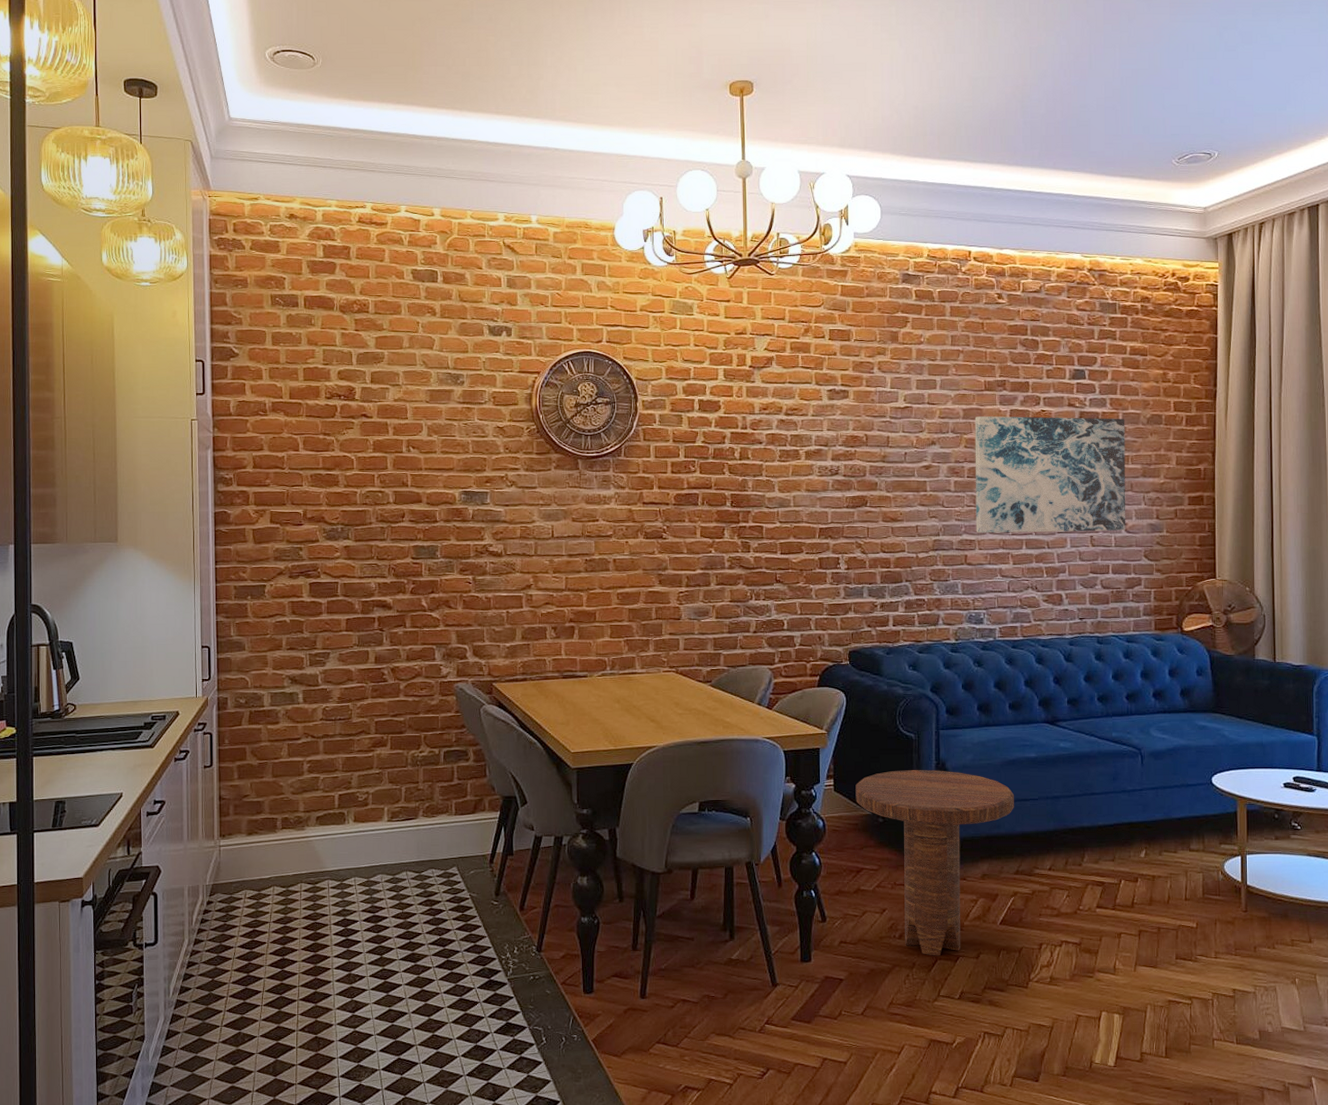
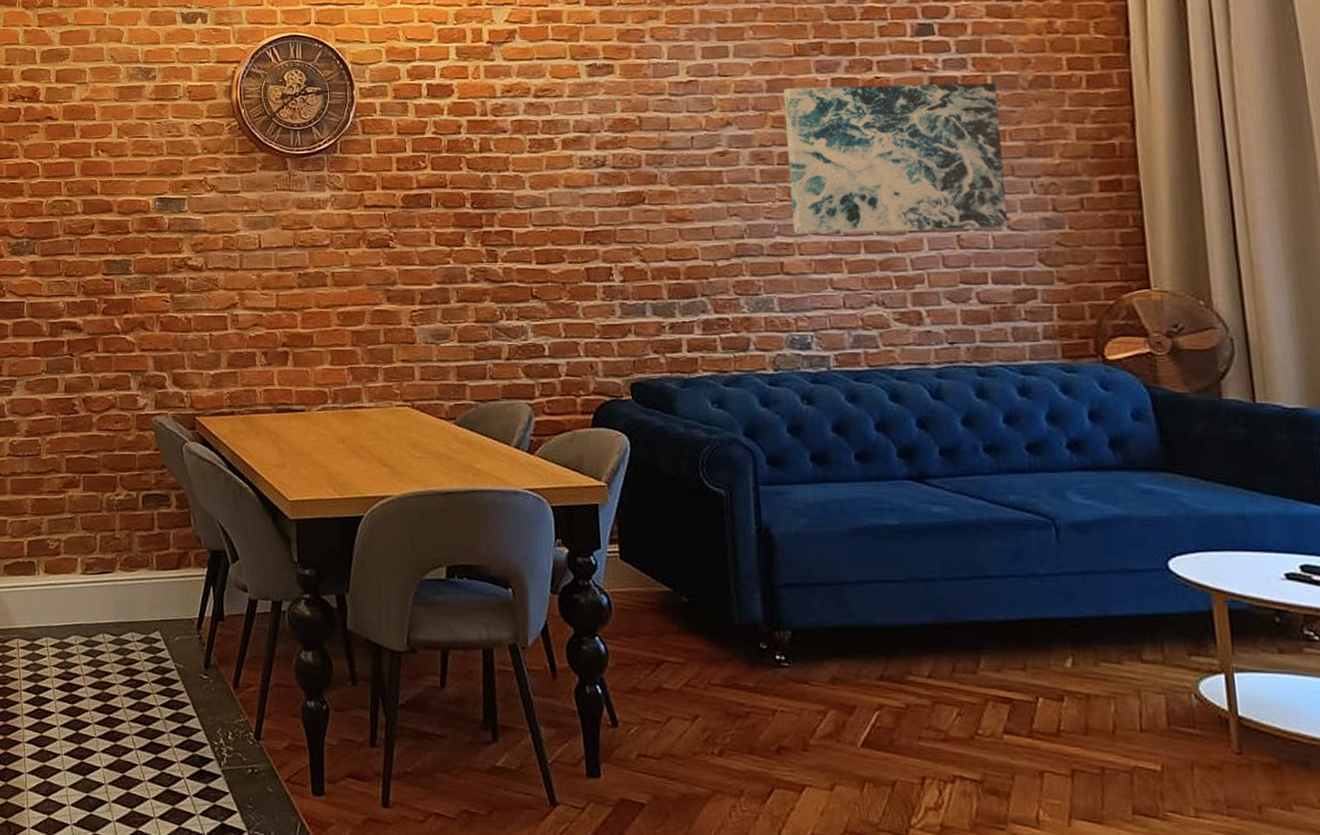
side table: present [855,770,1014,956] -> none [648,535,871,784]

